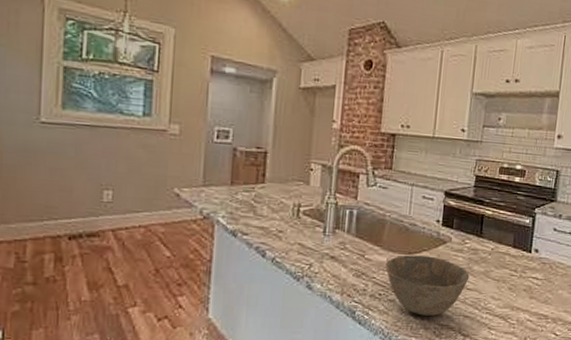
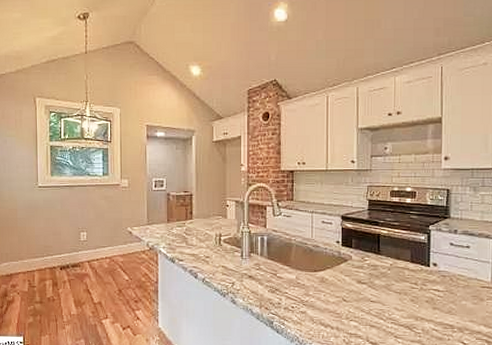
bowl: present [385,255,470,316] -> none [294,272,372,326]

